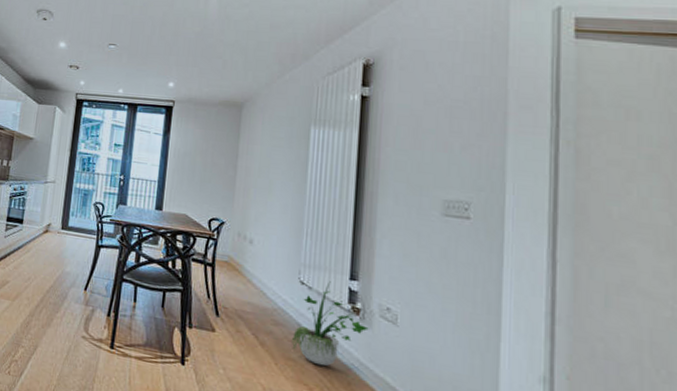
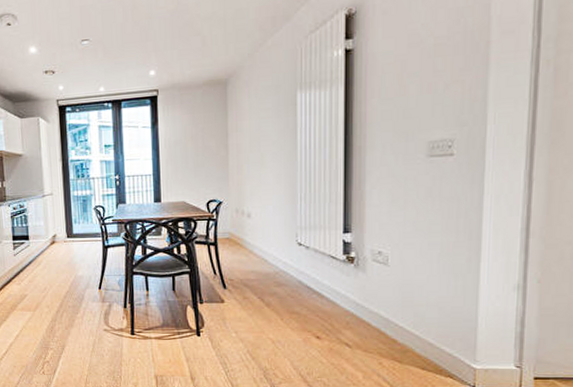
potted plant: present [291,281,369,367] -> none [293,238,363,313]

